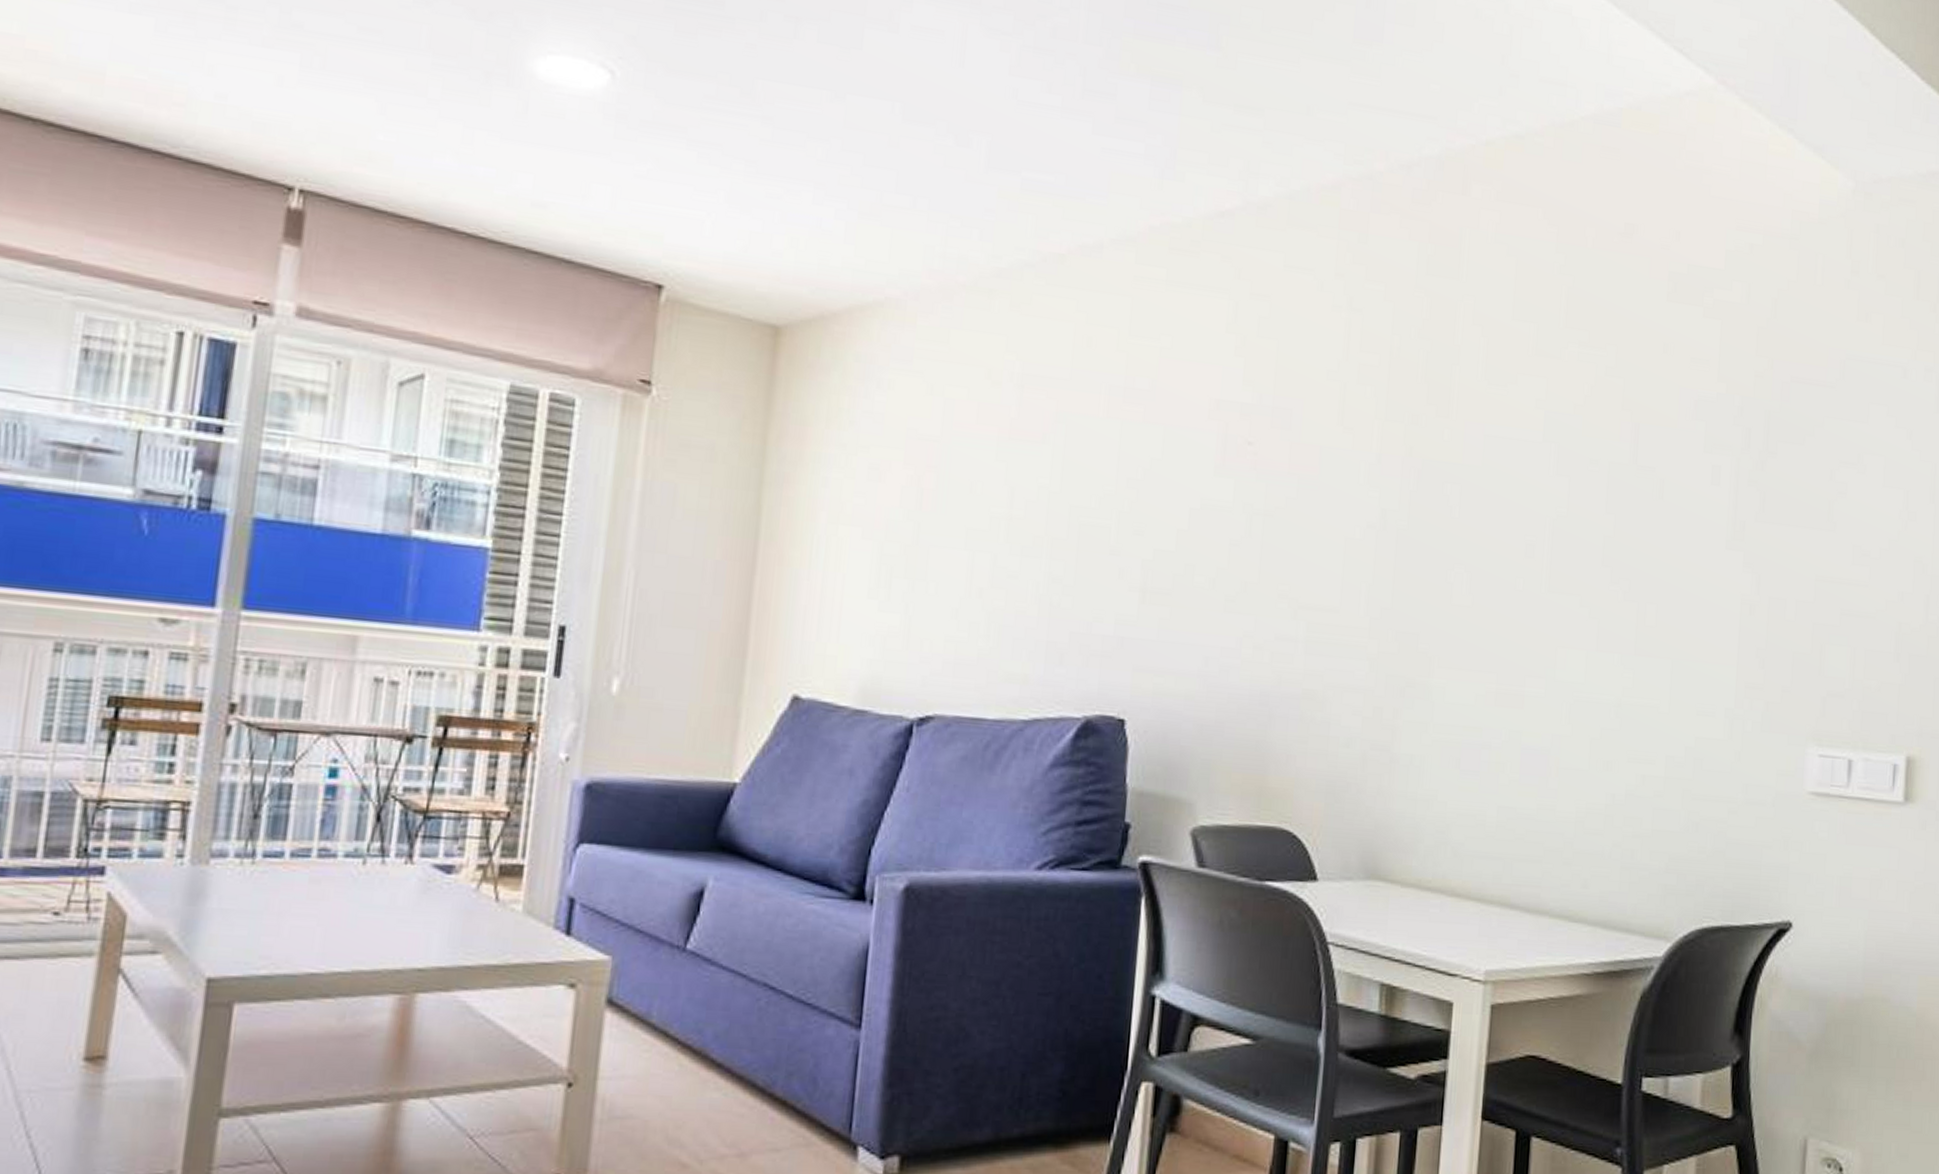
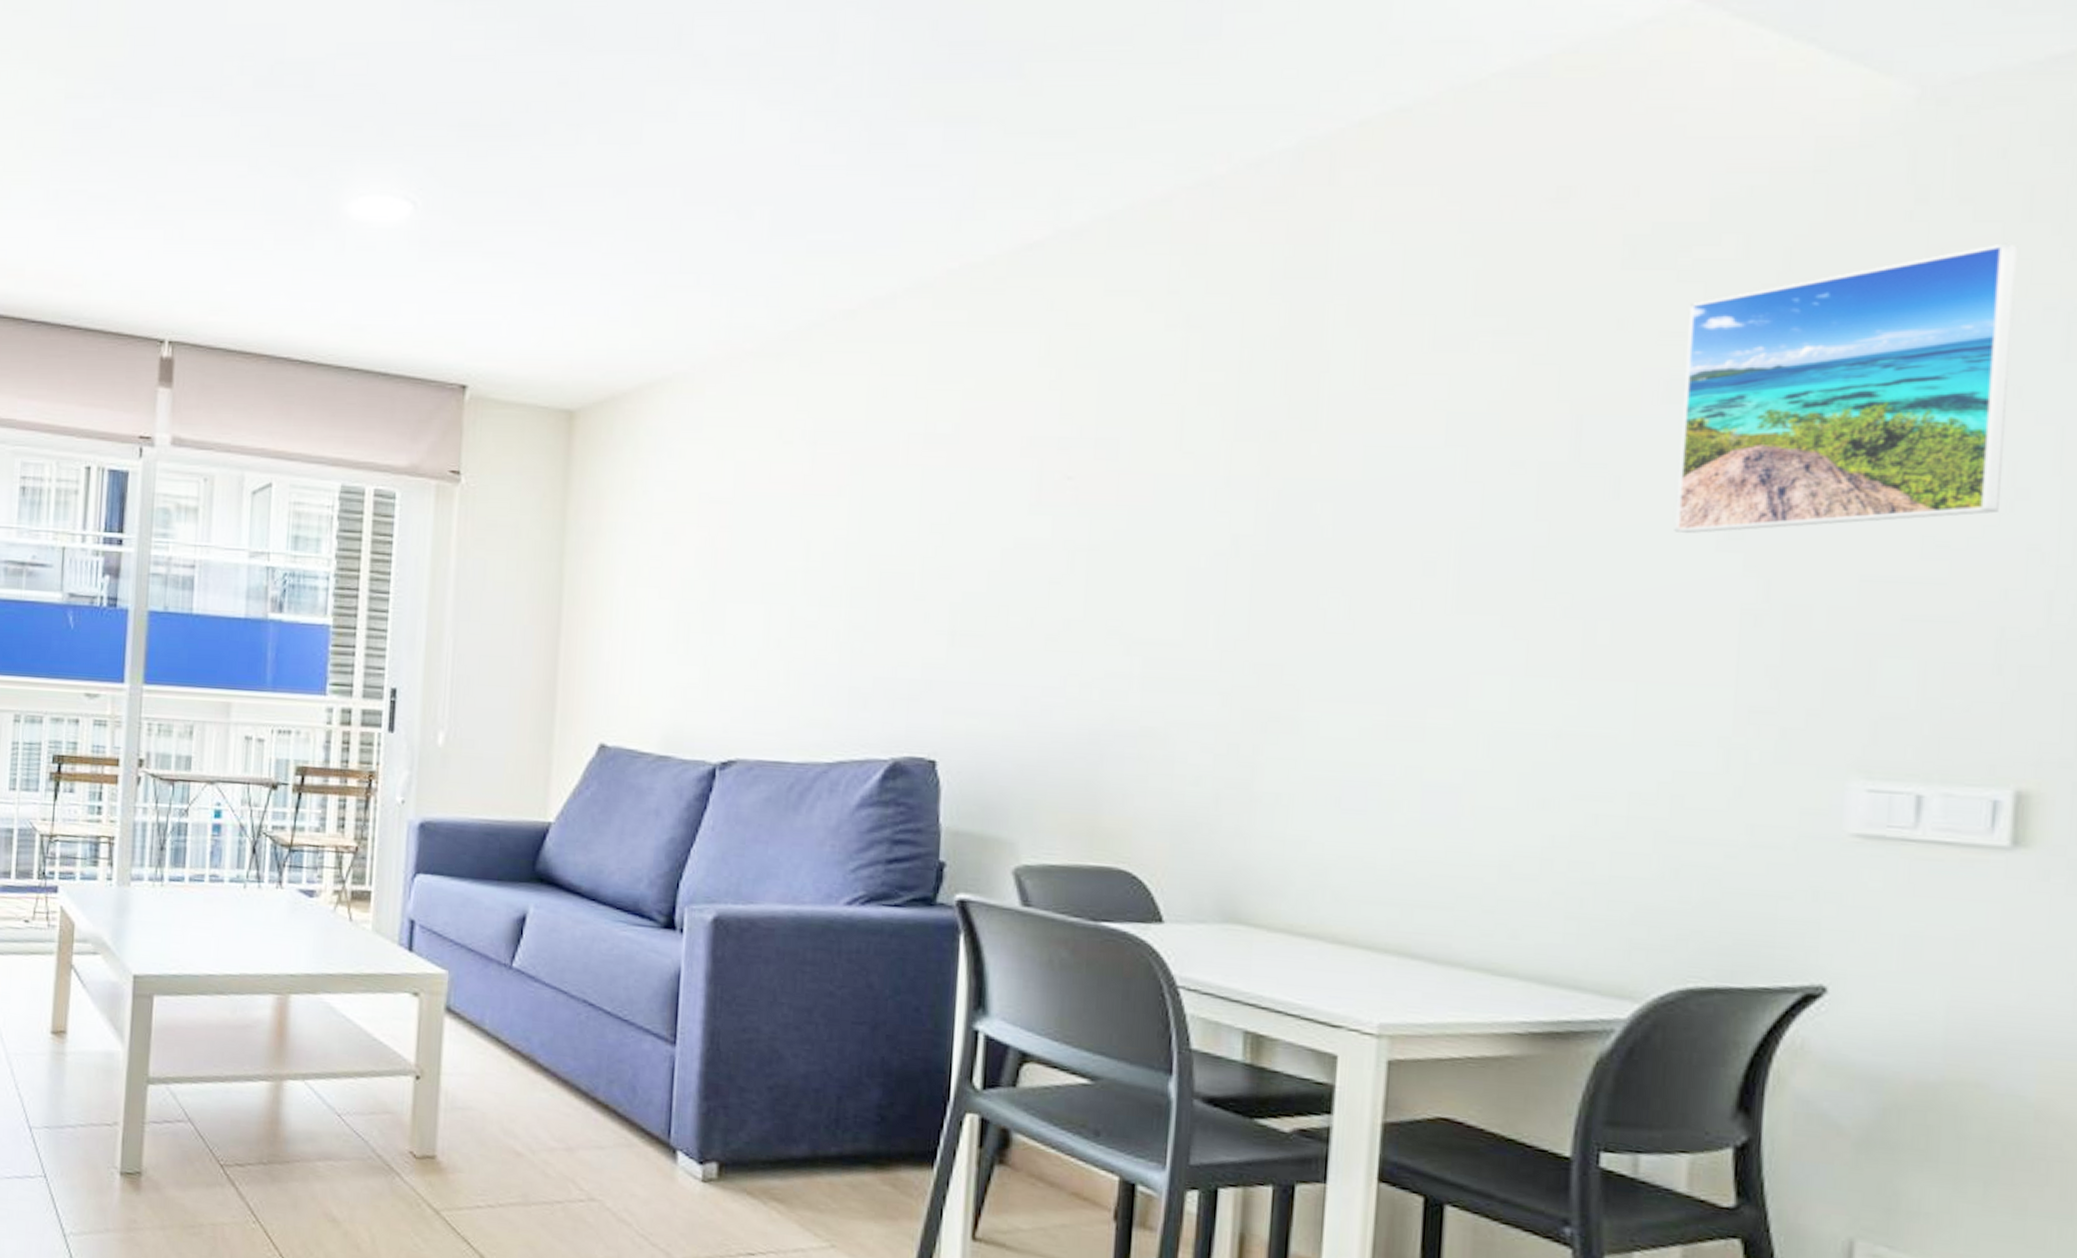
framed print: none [1699,314,1911,533] -> present [1674,243,2018,533]

